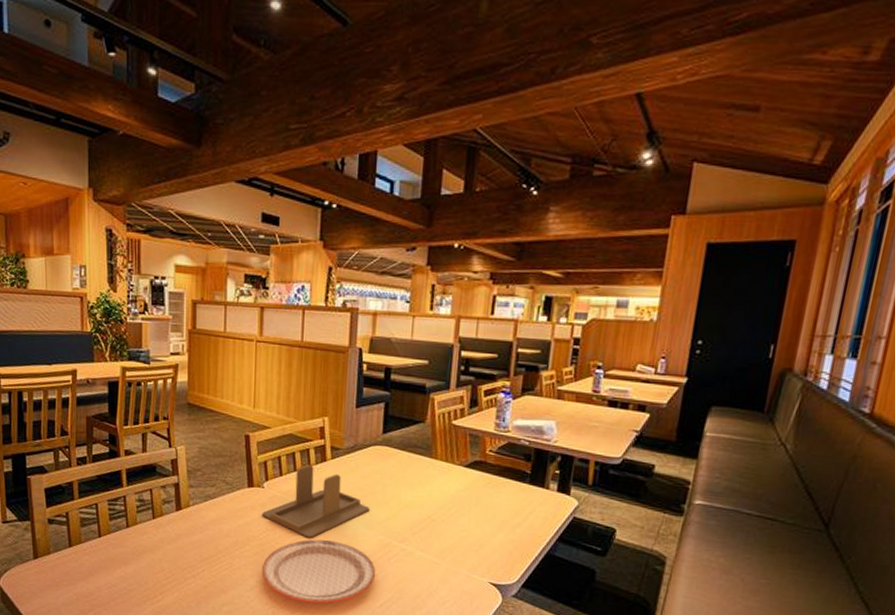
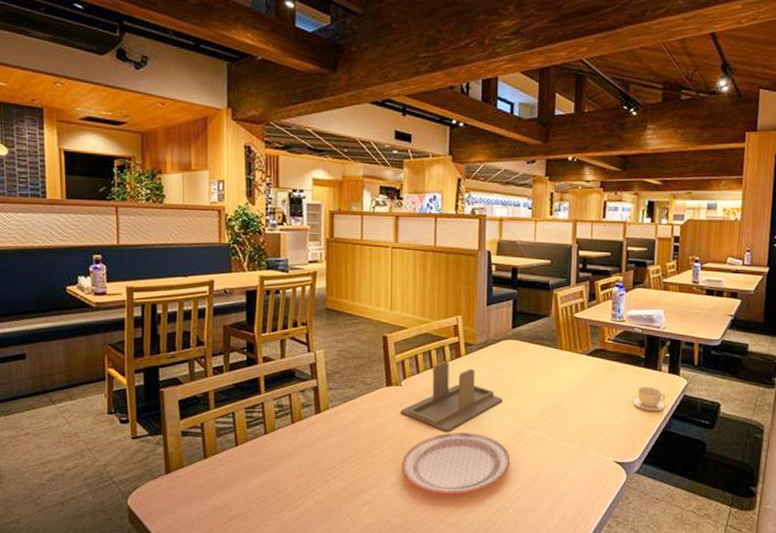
teacup: none [514,504,553,533] -> present [633,386,666,411]

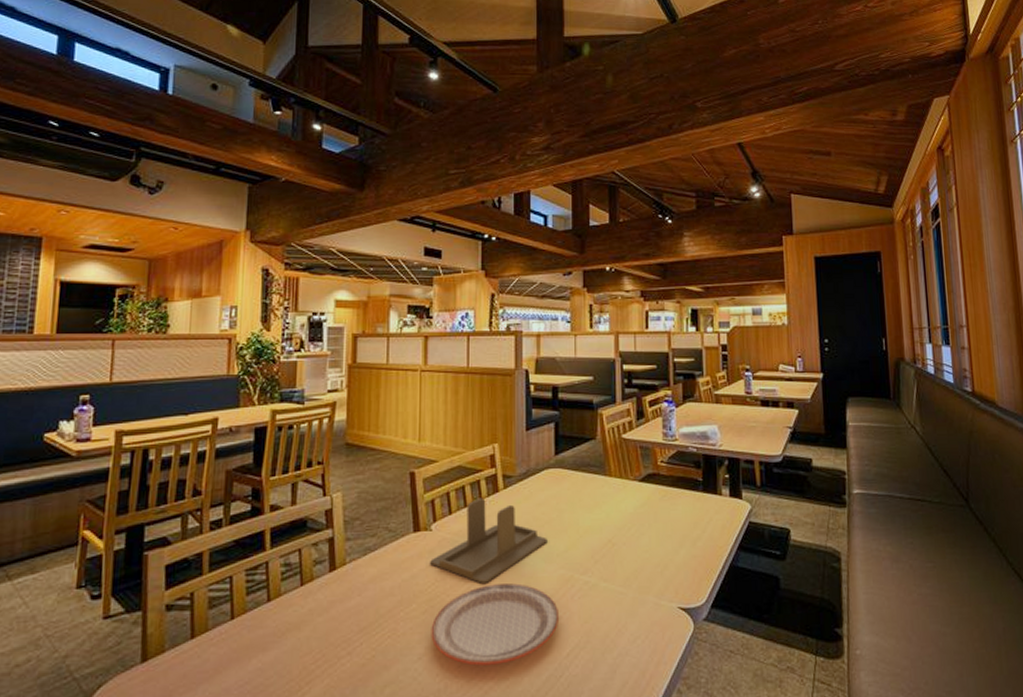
teacup: present [633,386,666,411] -> none [693,514,730,543]

